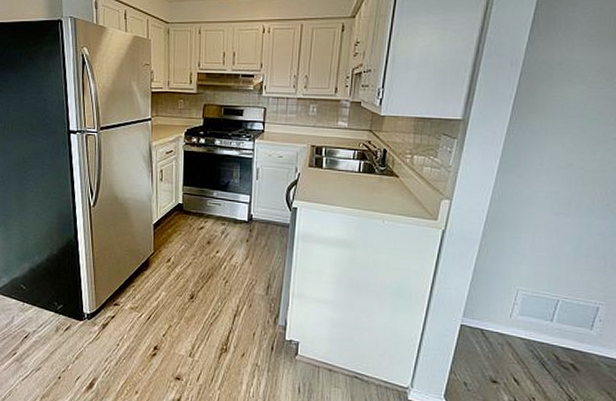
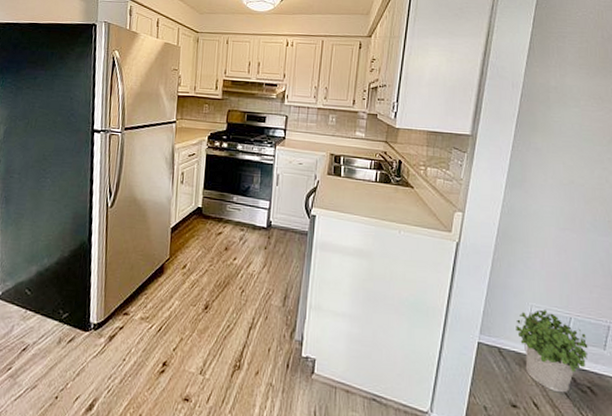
potted plant: none [500,293,574,370] -> present [516,310,589,393]

